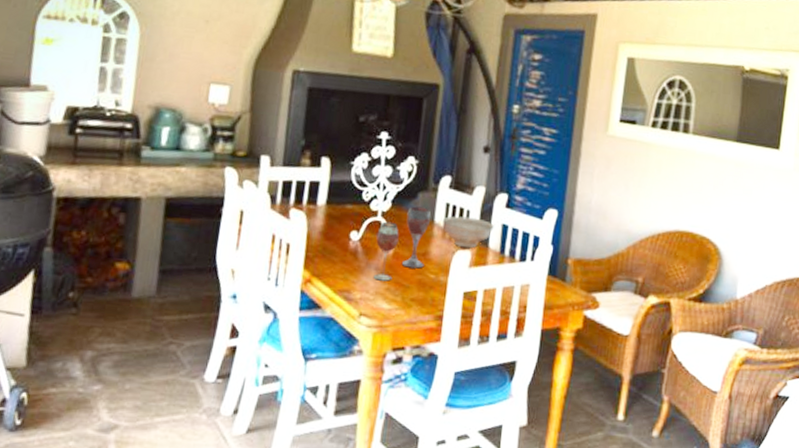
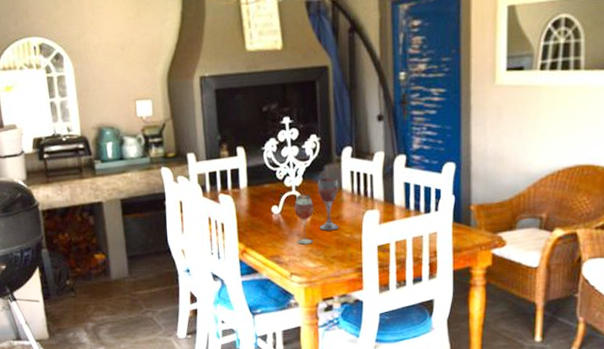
decorative bowl: present [442,216,494,249] -> none [350,180,397,208]

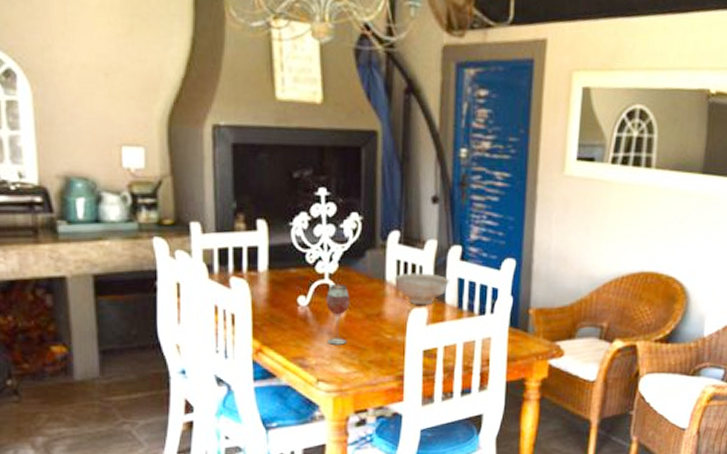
cup: present [317,177,339,231] -> none [355,265,382,330]
decorative bowl: none [350,180,397,208] -> present [395,272,449,306]

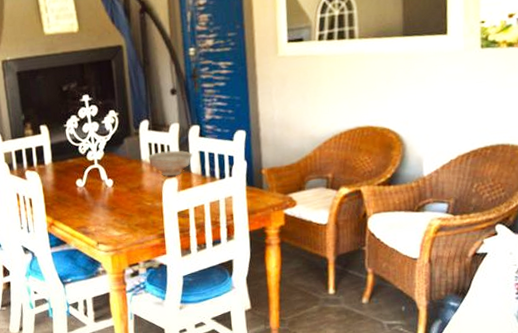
wineglass: present [326,283,350,345] -> none [97,166,117,215]

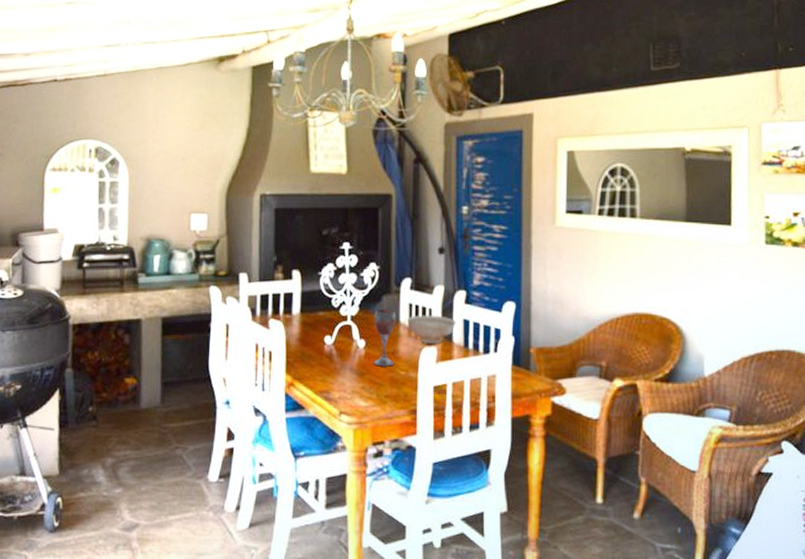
cup: none [118,149,141,201] -> present [373,309,397,367]

